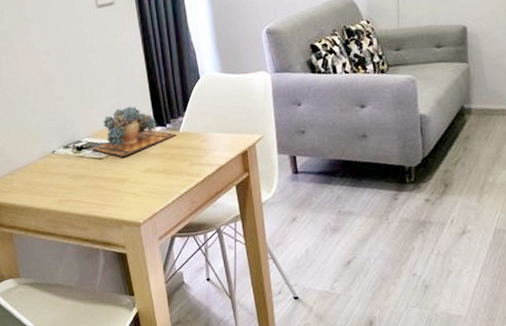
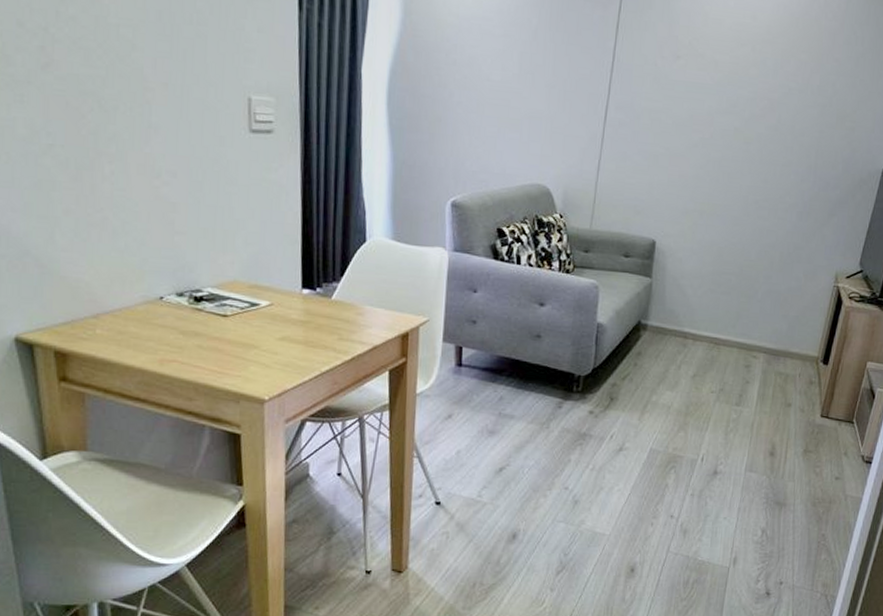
succulent plant: present [91,105,177,158] -> none [214,257,327,319]

